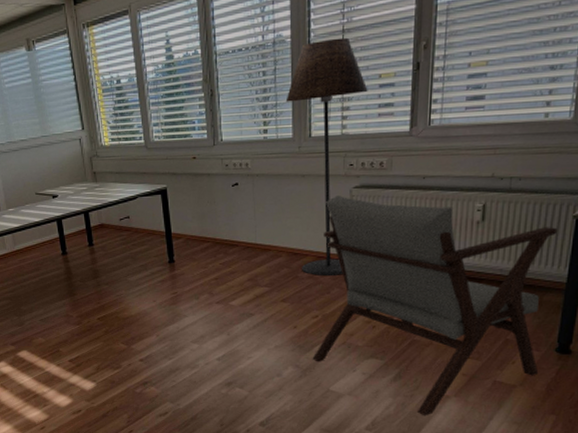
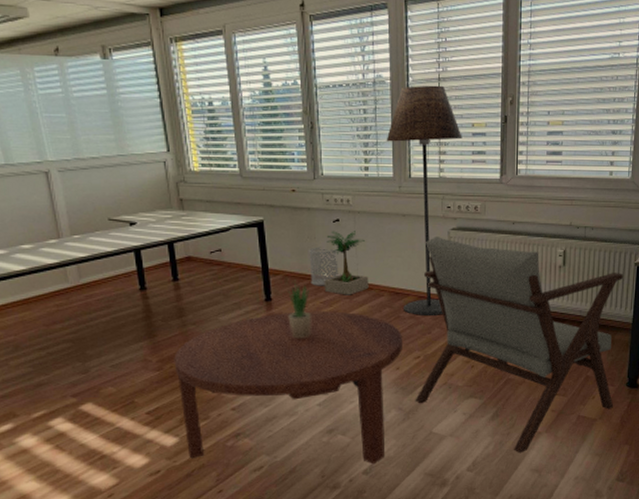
coffee table: none [90,272,300,417] -> present [174,311,402,465]
potted plant: none [189,243,211,298] -> present [288,280,311,339]
wastebasket: none [209,210,237,248] -> present [309,247,338,286]
potted plant: none [223,194,267,257] -> present [324,231,369,295]

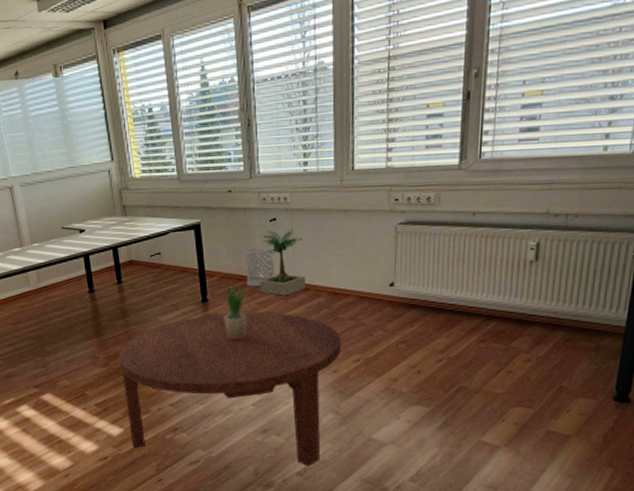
floor lamp: present [386,85,462,315] -> none [327,64,415,317]
lounge chair: present [415,237,624,454] -> none [353,232,617,468]

